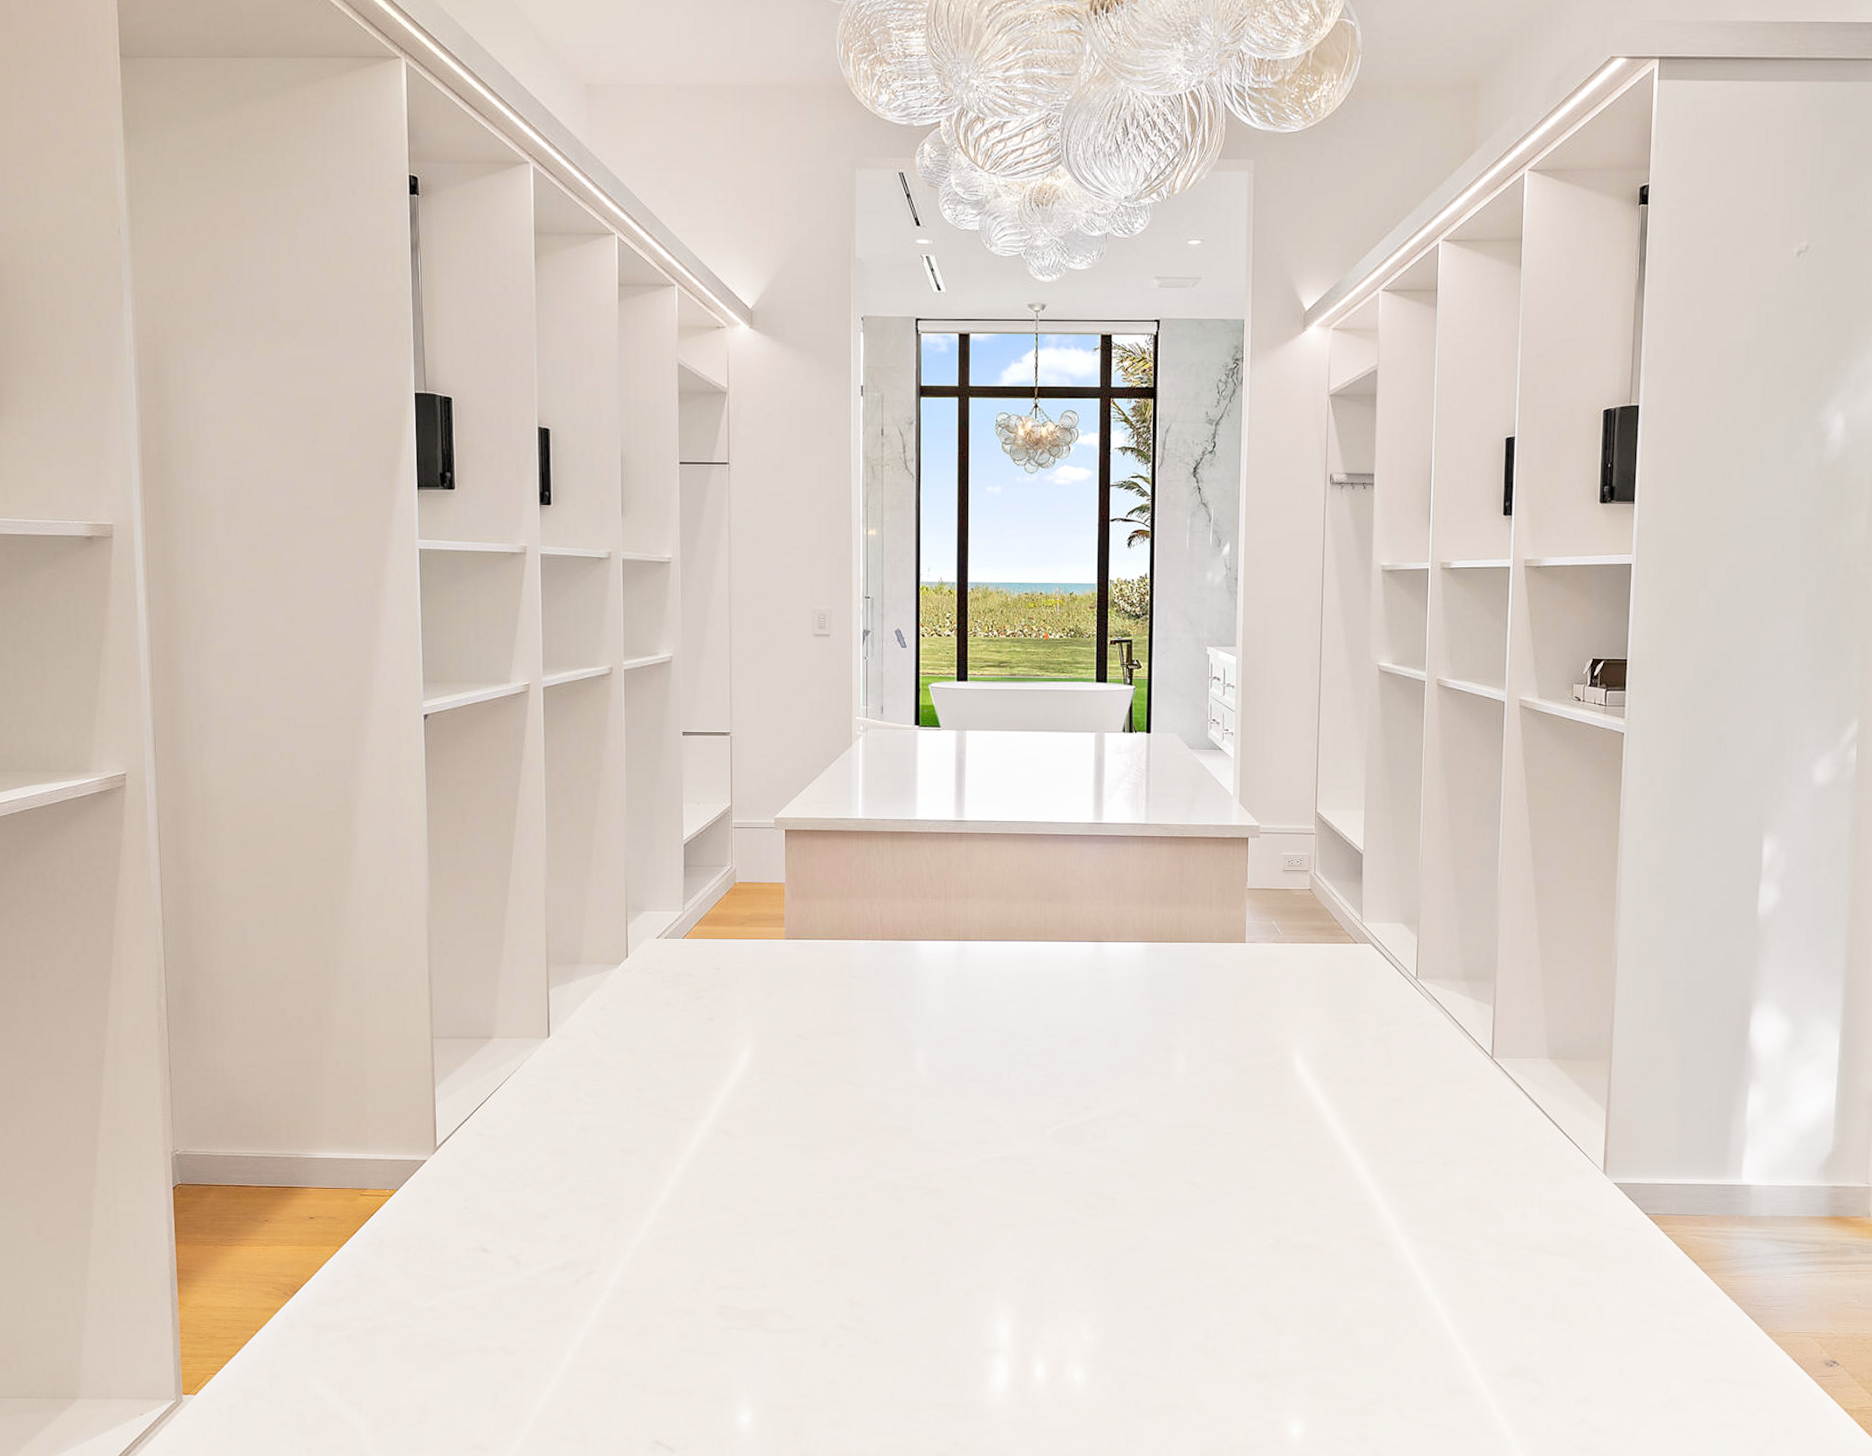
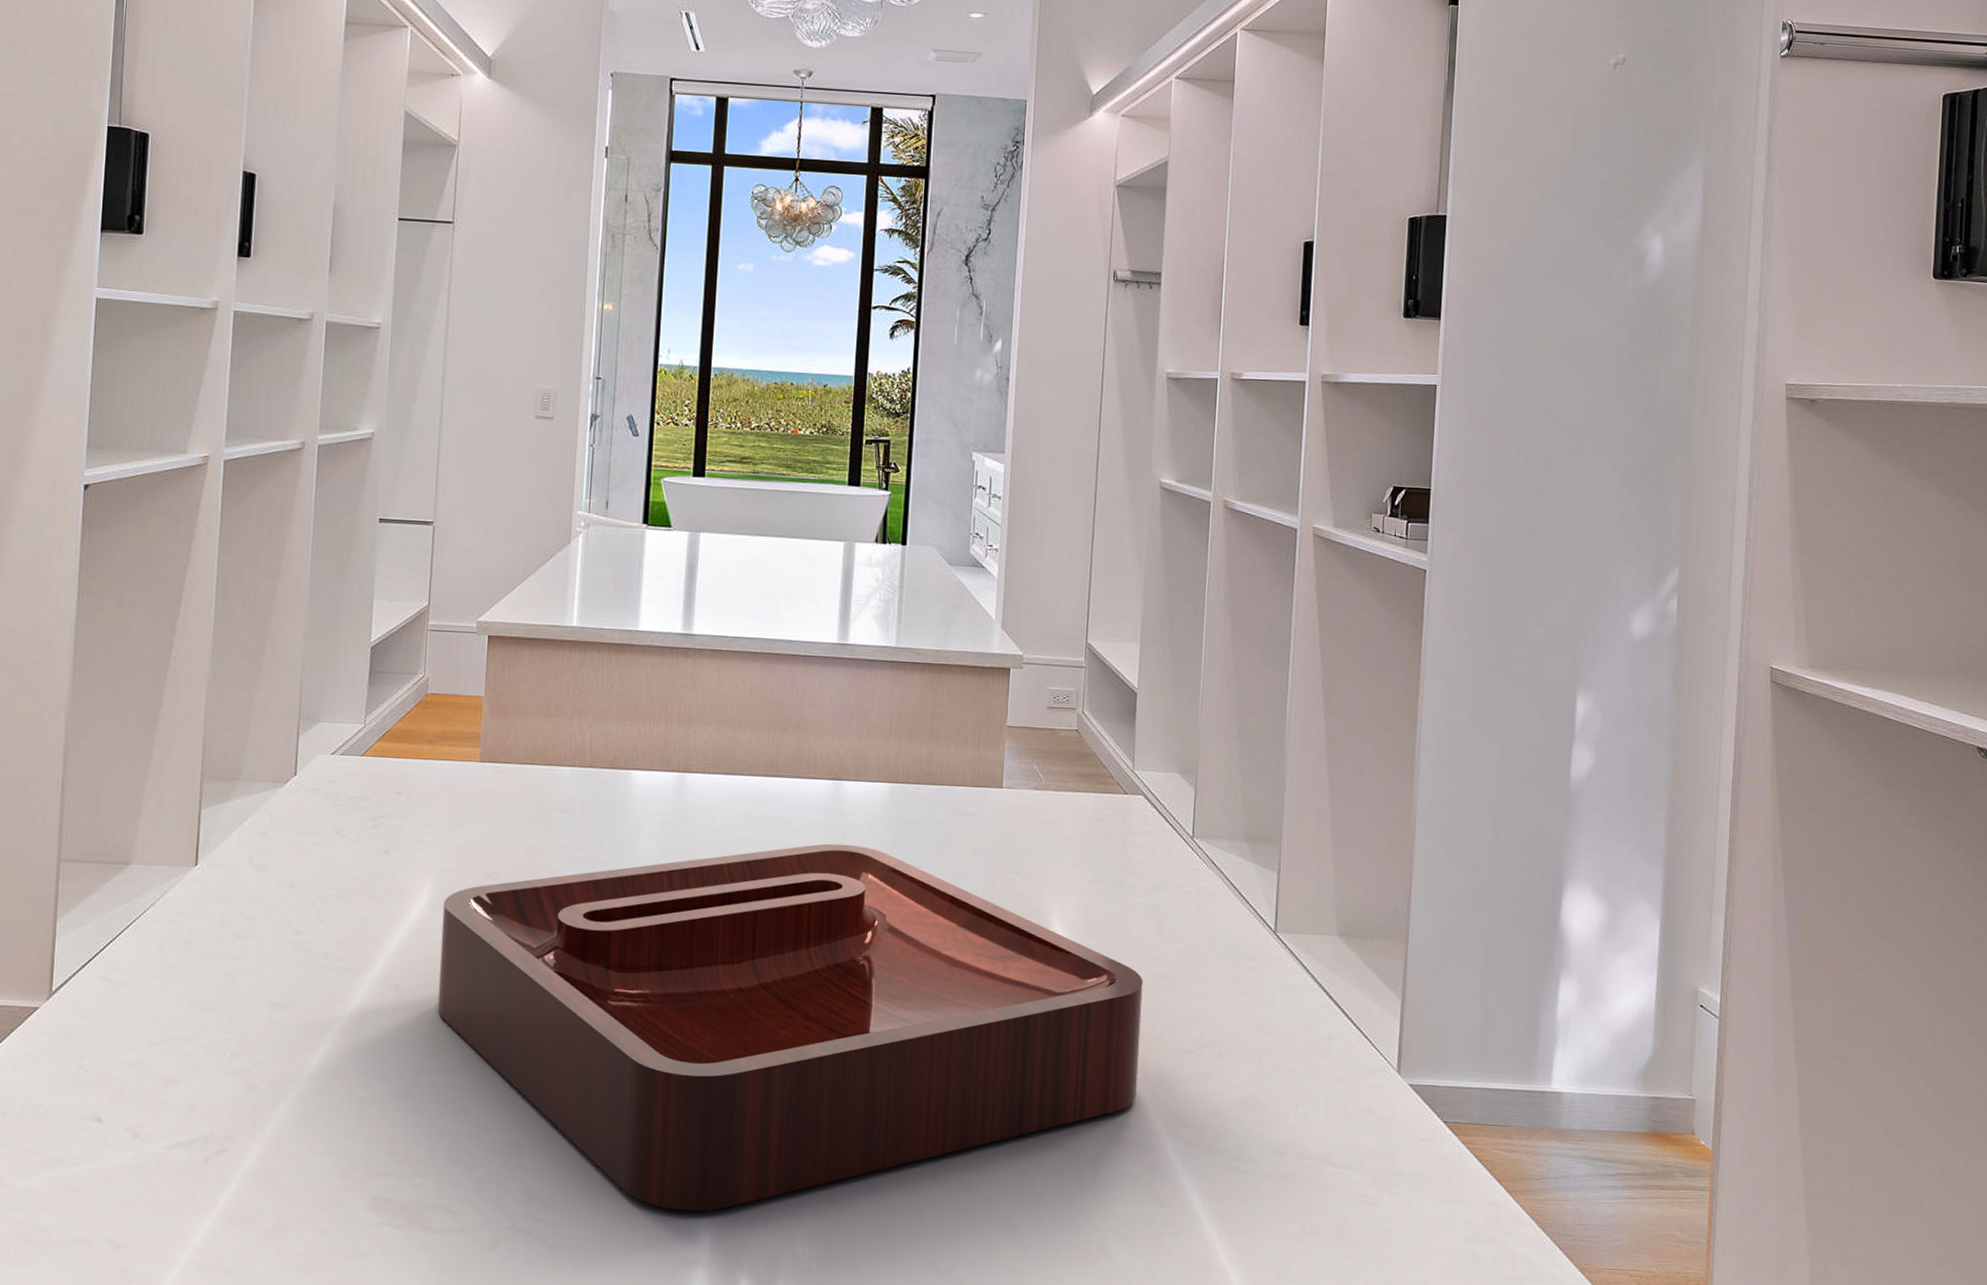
decorative tray: none [762,997,1376,1309] -> present [437,843,1143,1211]

